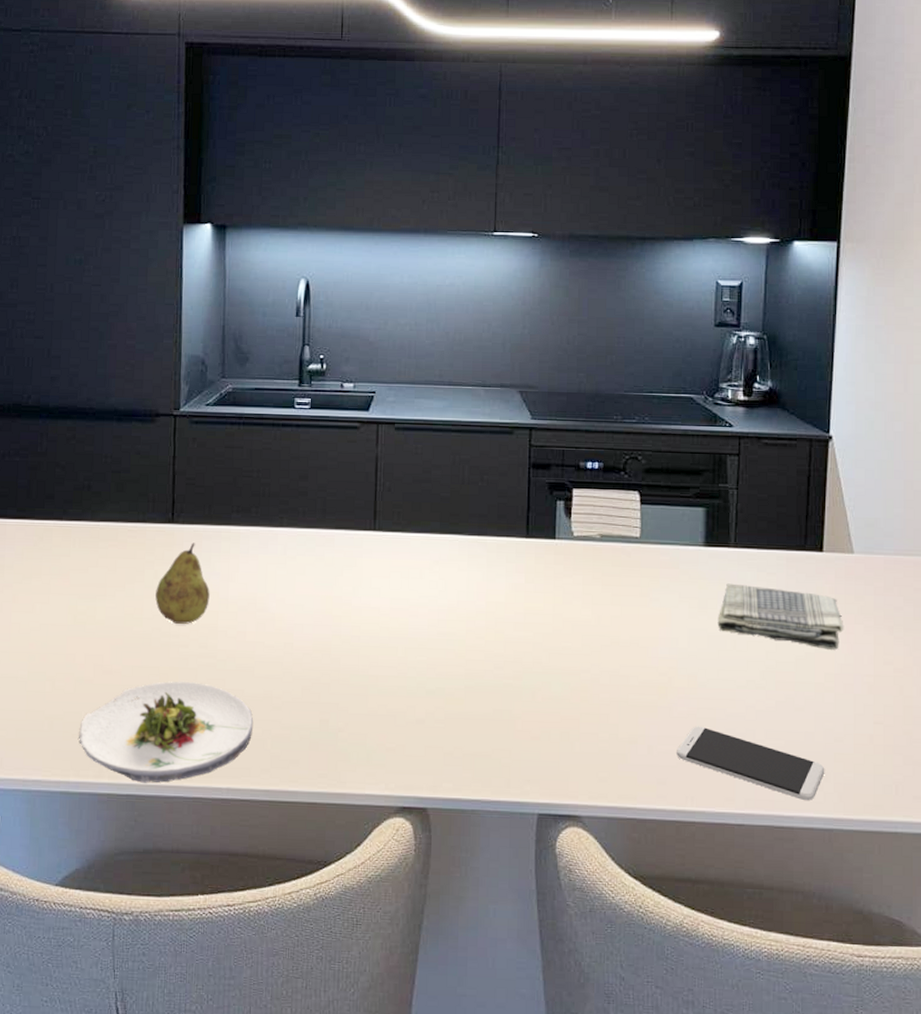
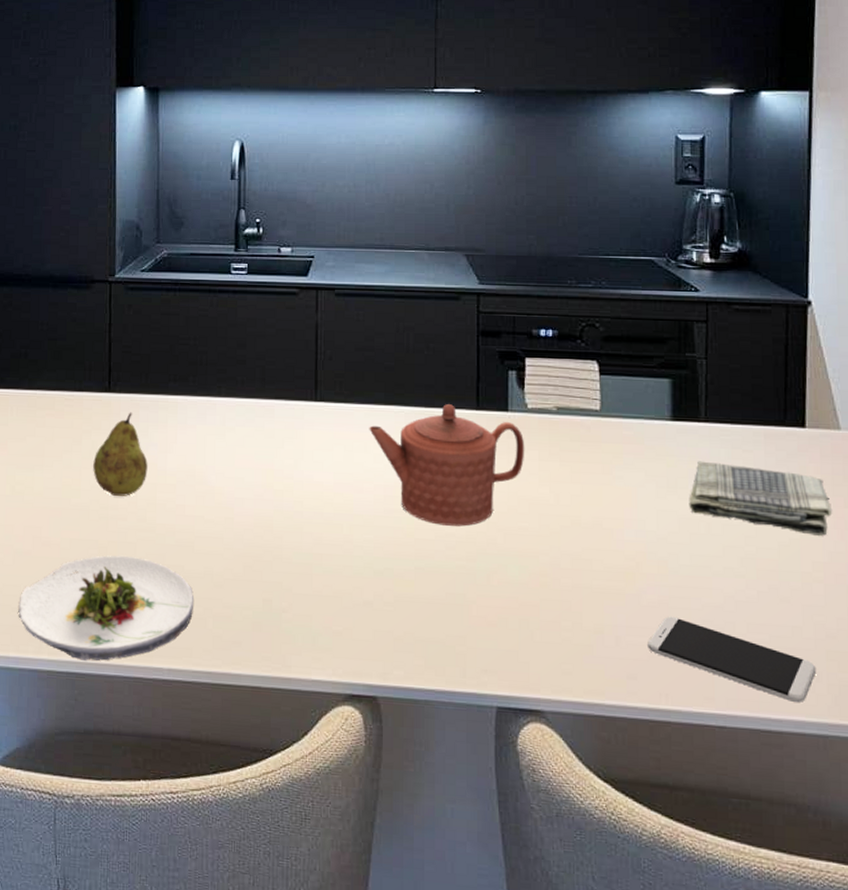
teapot: none [425,533,570,647] -> present [369,404,525,527]

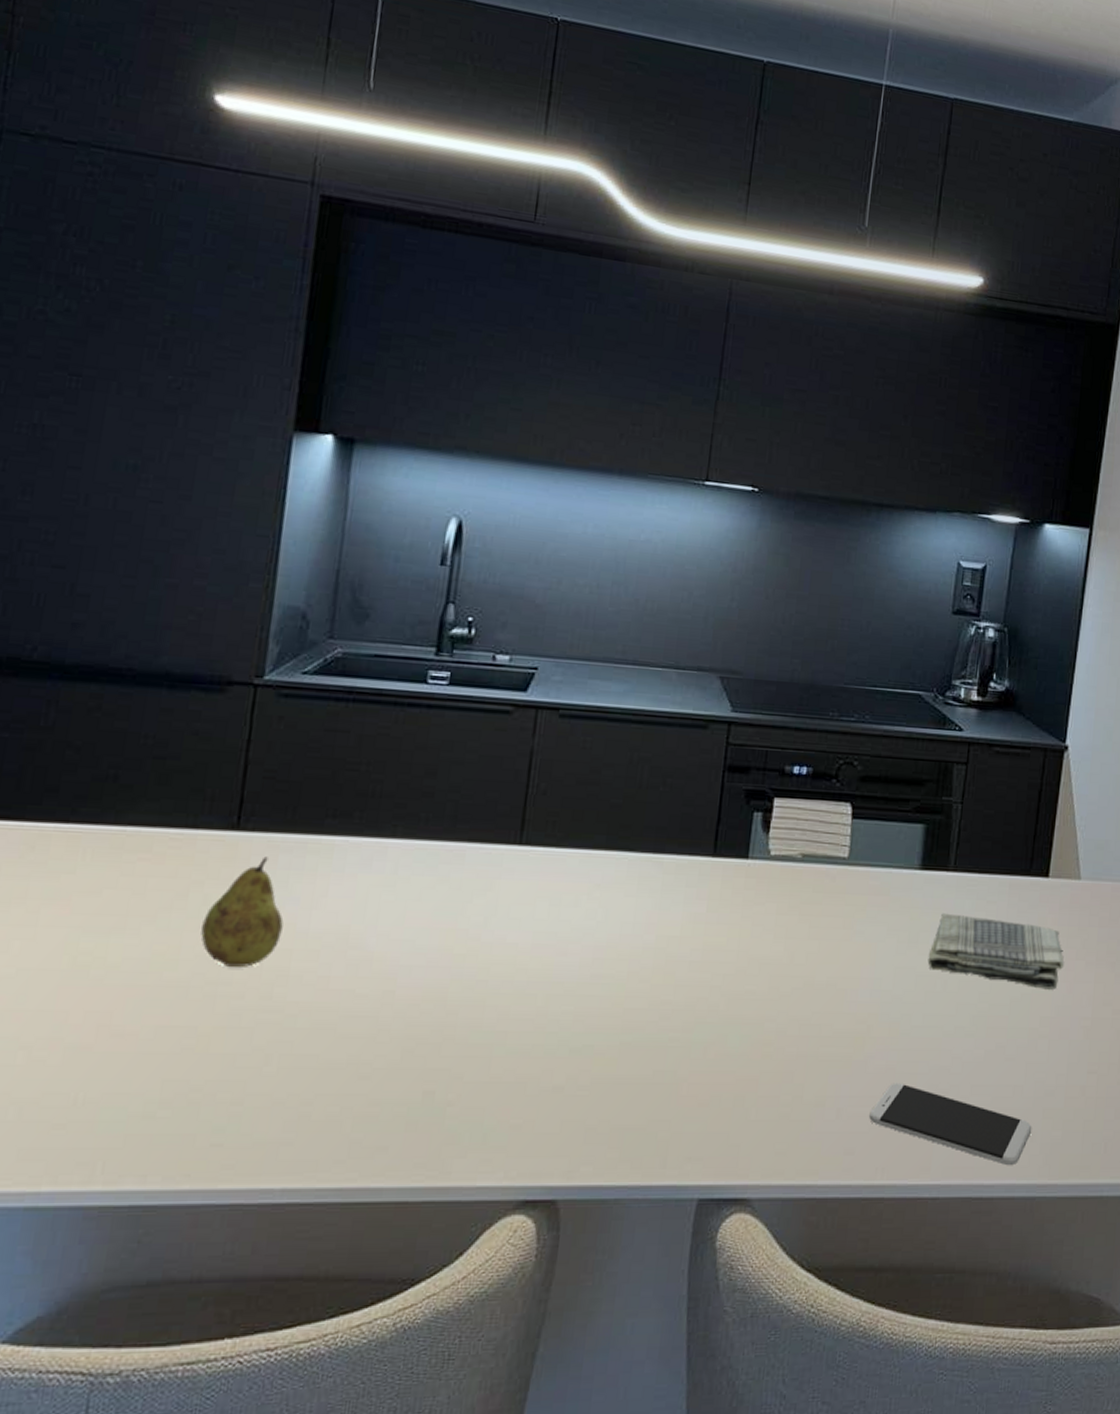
salad plate: present [18,555,195,661] -> none [61,1045,330,1188]
teapot: present [369,404,525,527] -> none [583,850,763,992]

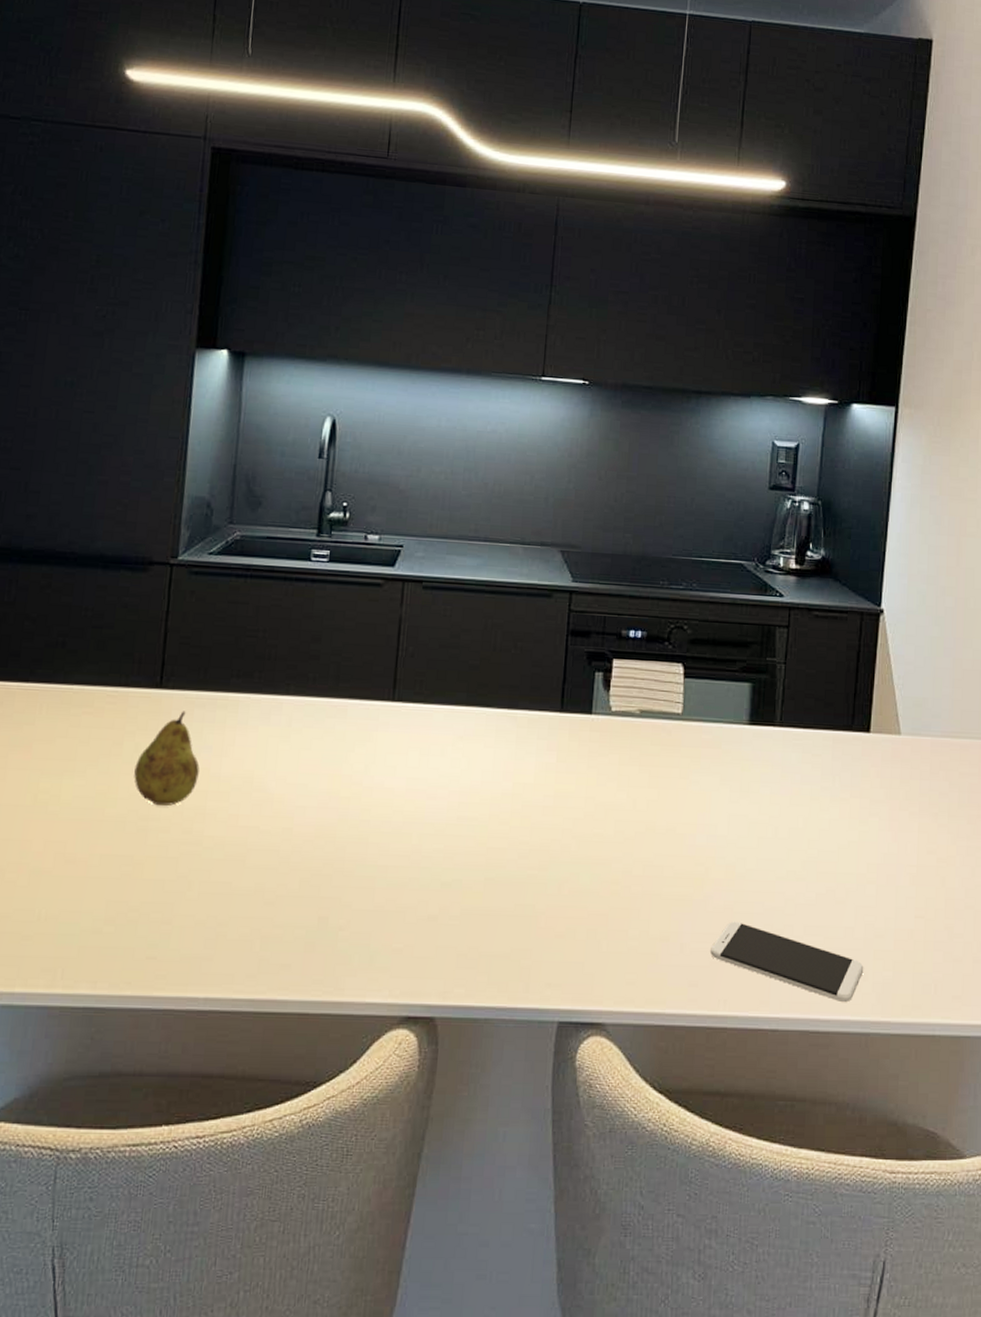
dish towel: present [927,913,1064,990] -> none [759,765,888,838]

